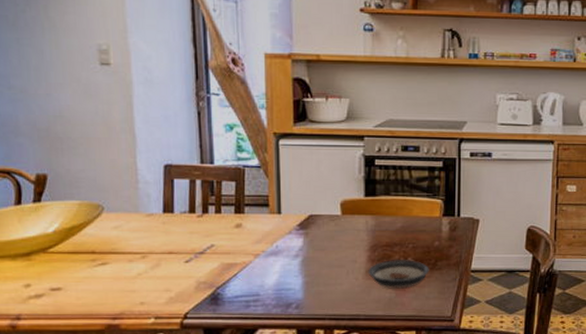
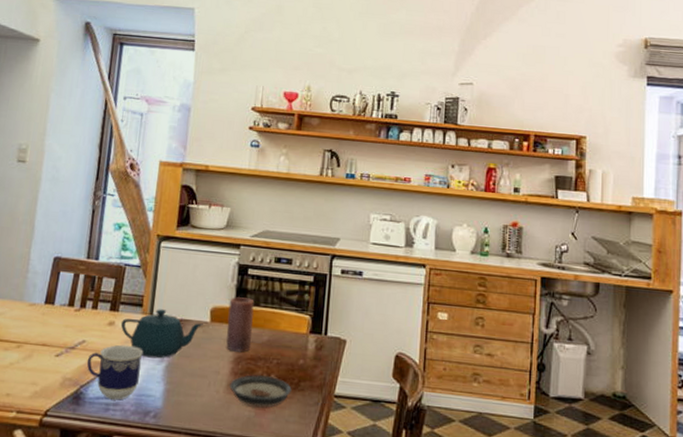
cup: none [219,245,277,297] -> present [87,344,143,400]
teapot: none [248,207,334,255] -> present [120,309,203,359]
candle: none [359,188,386,240] -> present [226,297,255,352]

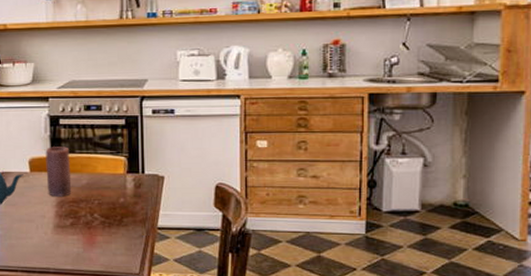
saucer: present [229,374,292,409] -> none [56,214,116,244]

